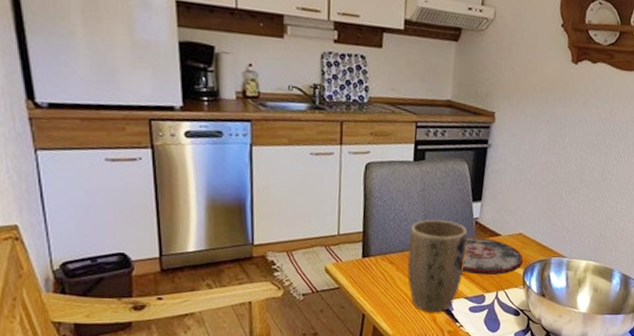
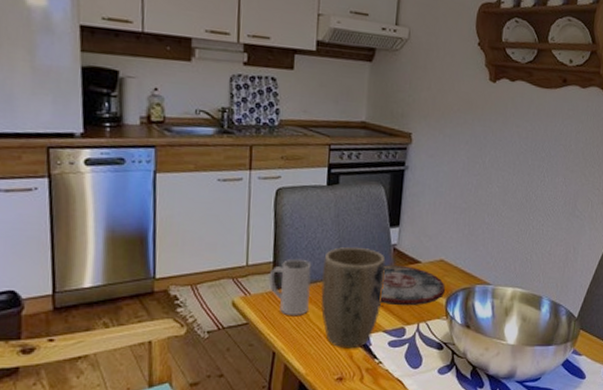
mug: none [358,229,399,281] -> present [268,258,312,315]

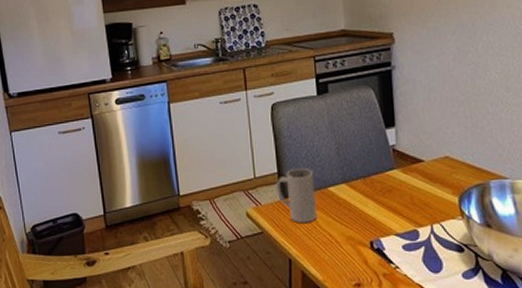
plant pot: present [321,246,385,349] -> none [324,151,389,254]
plate: present [381,265,445,306] -> none [385,166,456,208]

